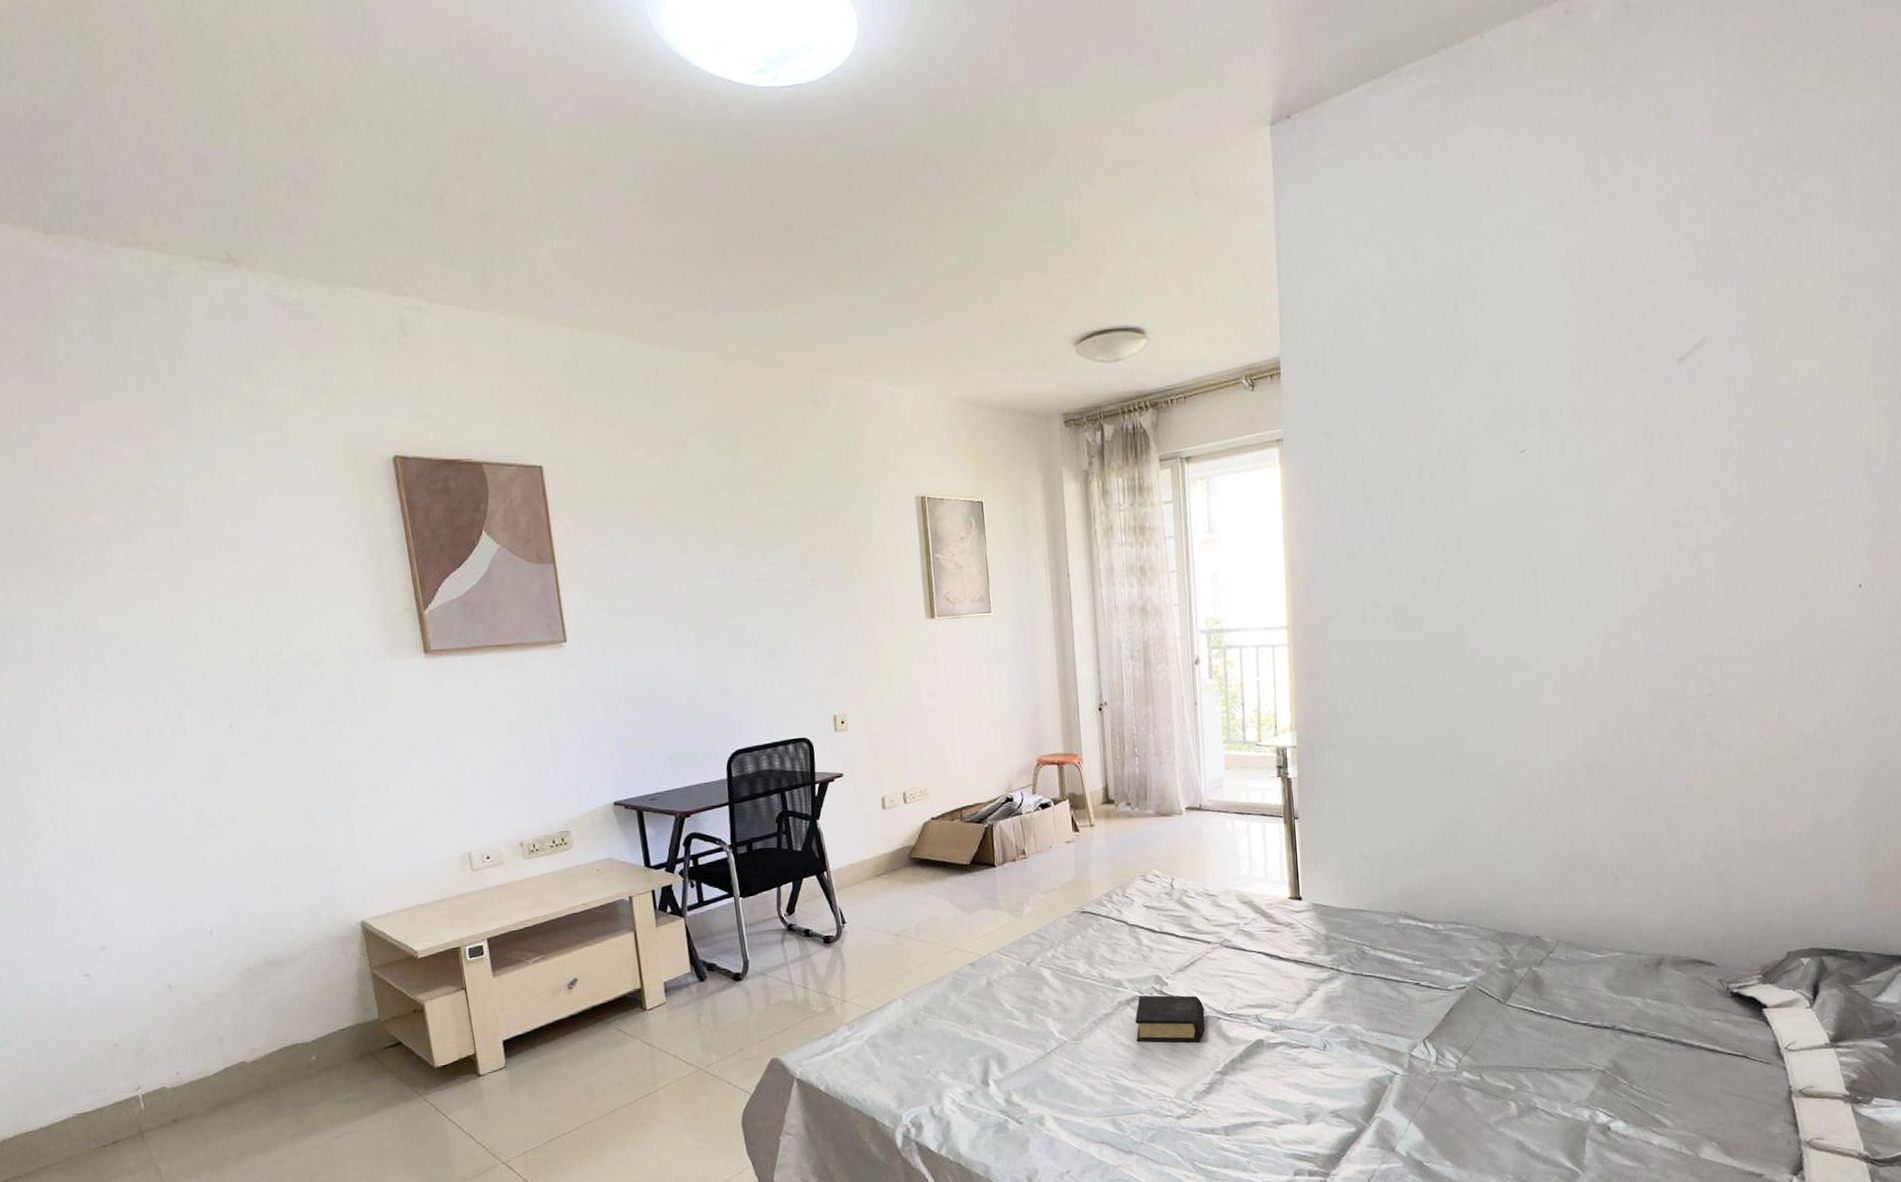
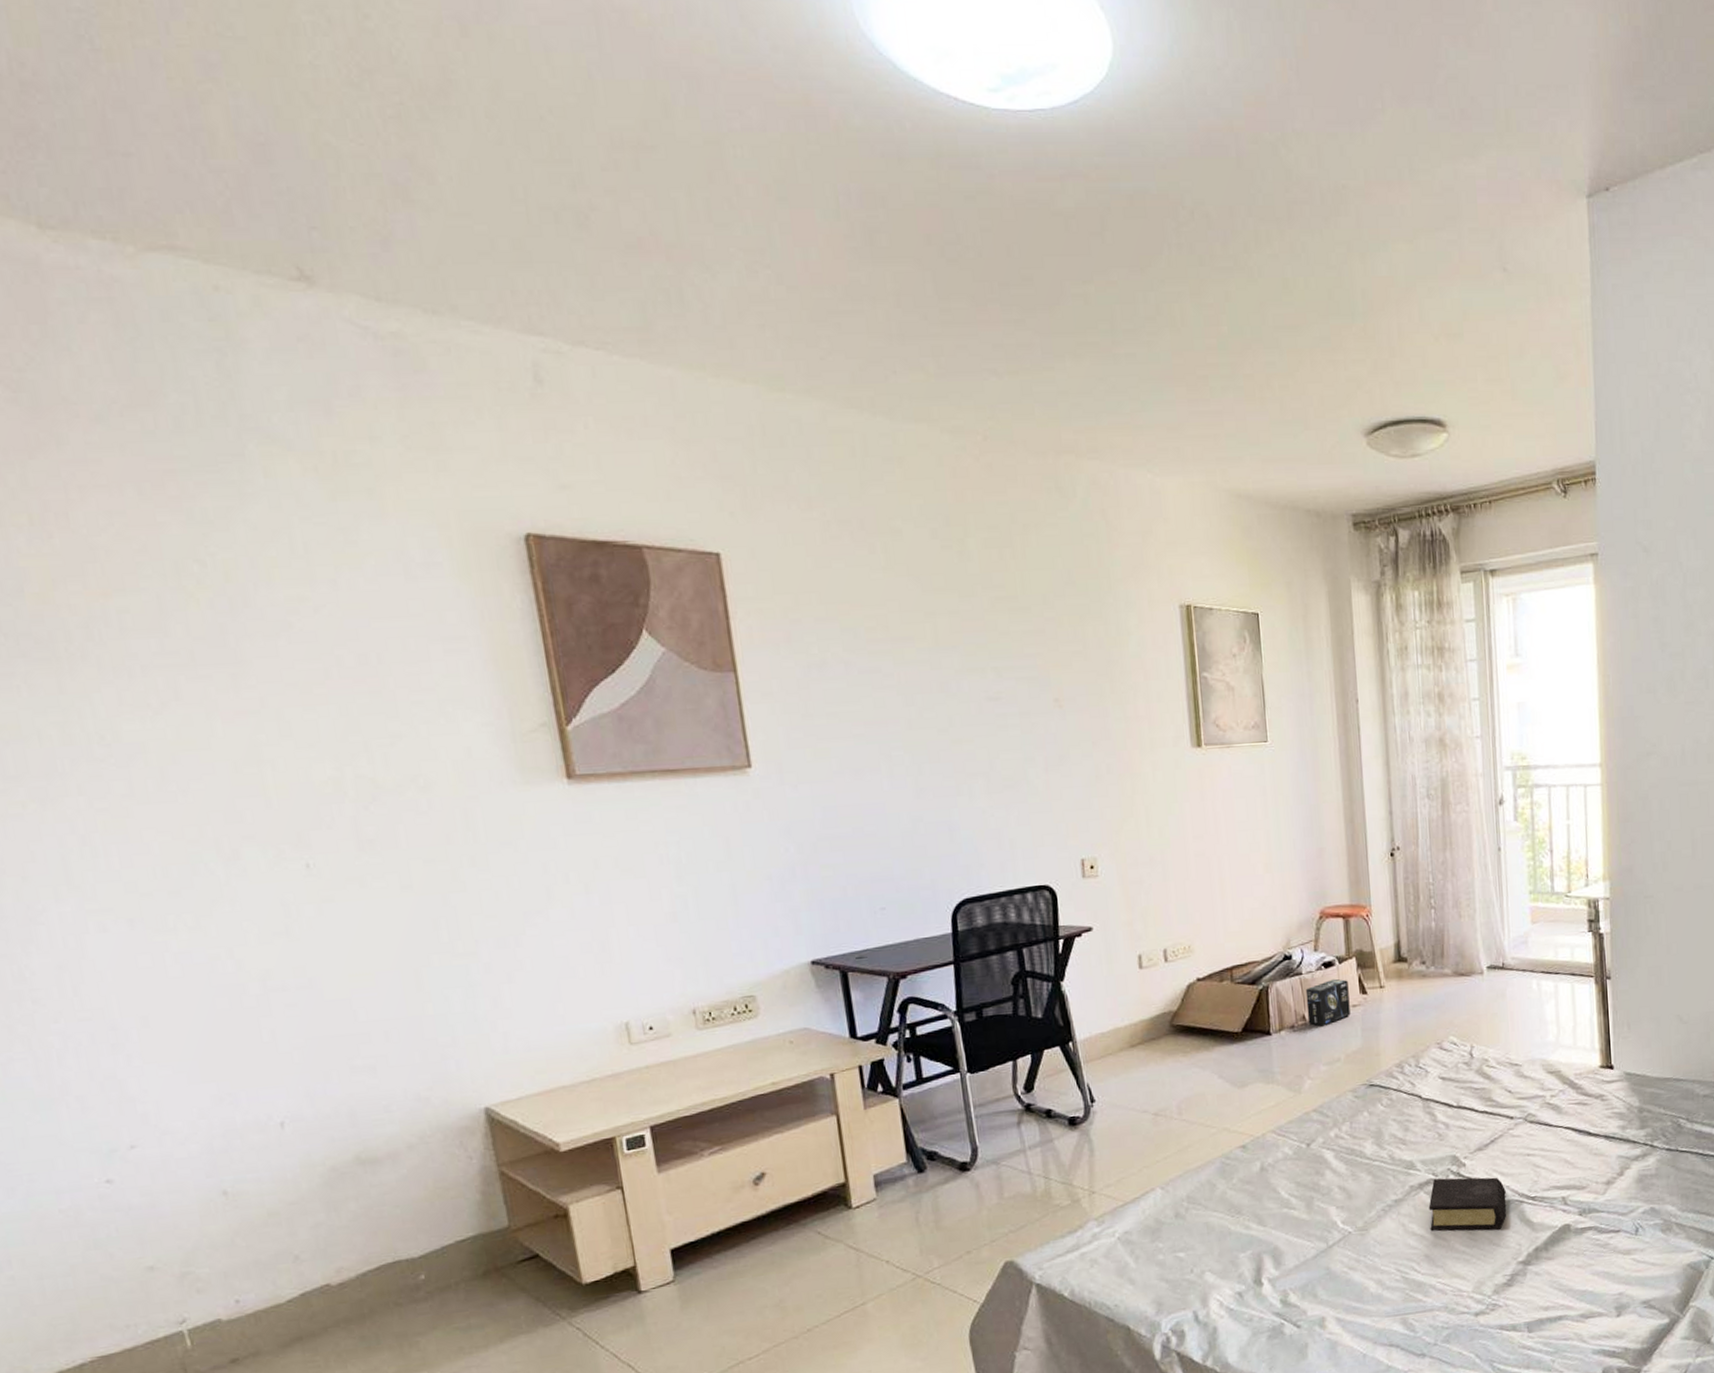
box: none [1025,818,1065,860] -> present [1305,978,1351,1027]

